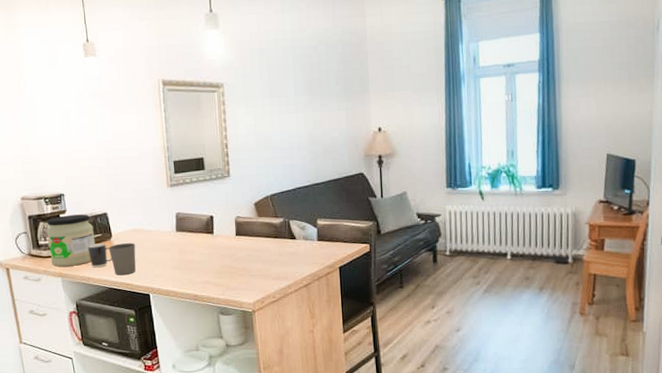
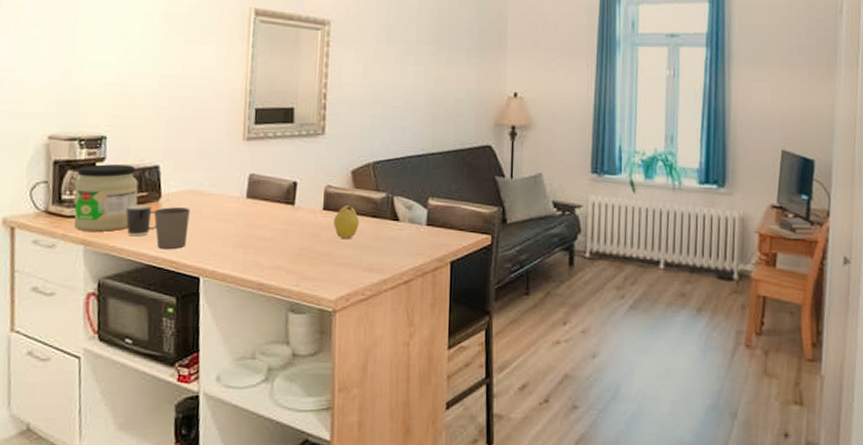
fruit: none [244,230,265,257] -> present [333,204,360,239]
books: none [595,208,637,228] -> present [766,217,815,240]

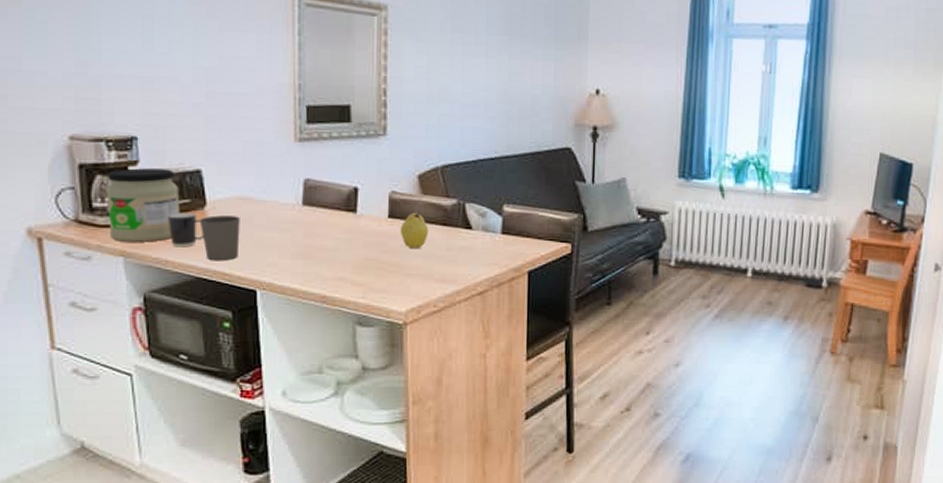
books: present [766,217,815,240] -> none [859,223,908,247]

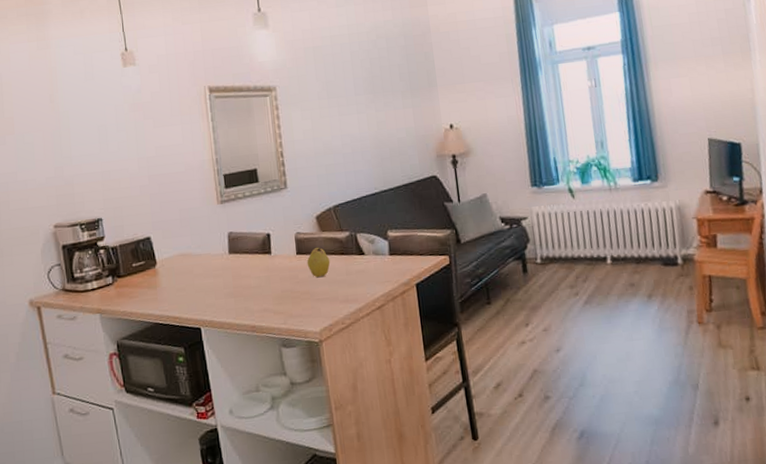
jar: present [106,168,180,242] -> none [83,240,138,302]
mug: present [167,213,204,247] -> none [129,272,157,301]
dixie cup: present [199,215,240,261] -> none [152,269,185,308]

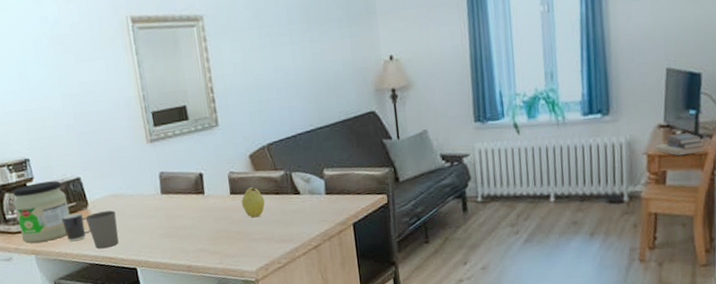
jar: none [83,240,138,302] -> present [13,180,70,243]
mug: none [129,272,157,301] -> present [61,213,91,242]
dixie cup: none [152,269,185,308] -> present [85,210,119,249]
books: none [703,198,750,221] -> present [654,133,705,156]

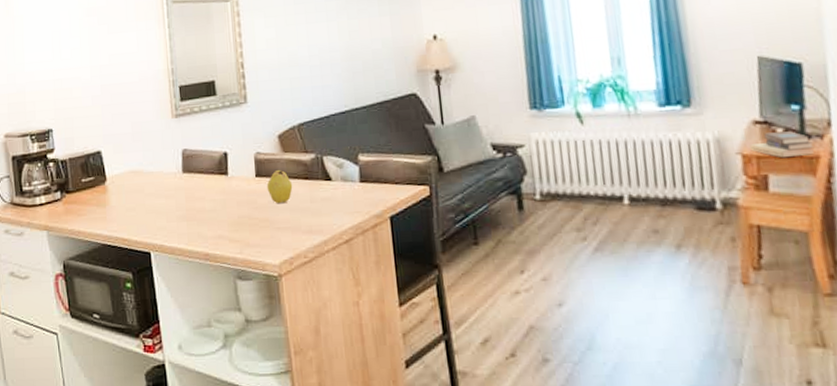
jar: present [13,180,70,243] -> none [32,153,87,218]
mug: present [61,213,91,242] -> none [78,188,106,219]
dixie cup: present [85,210,119,249] -> none [102,187,135,229]

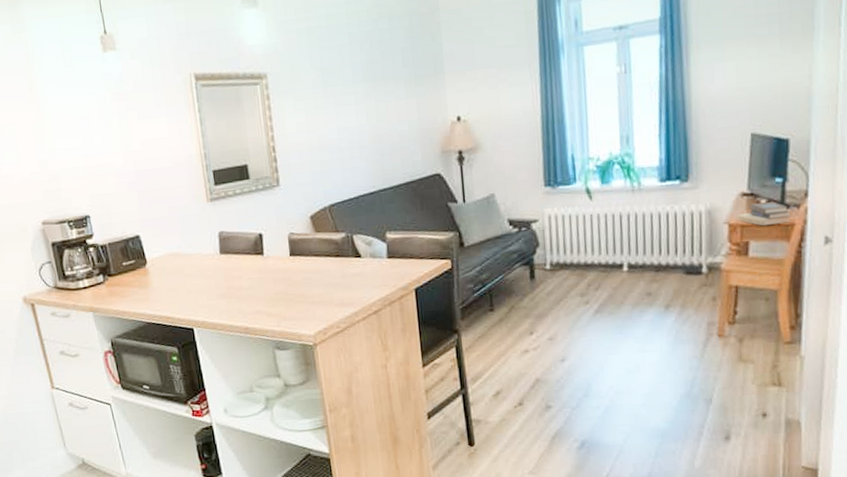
fruit: present [266,169,293,204] -> none [300,248,325,281]

